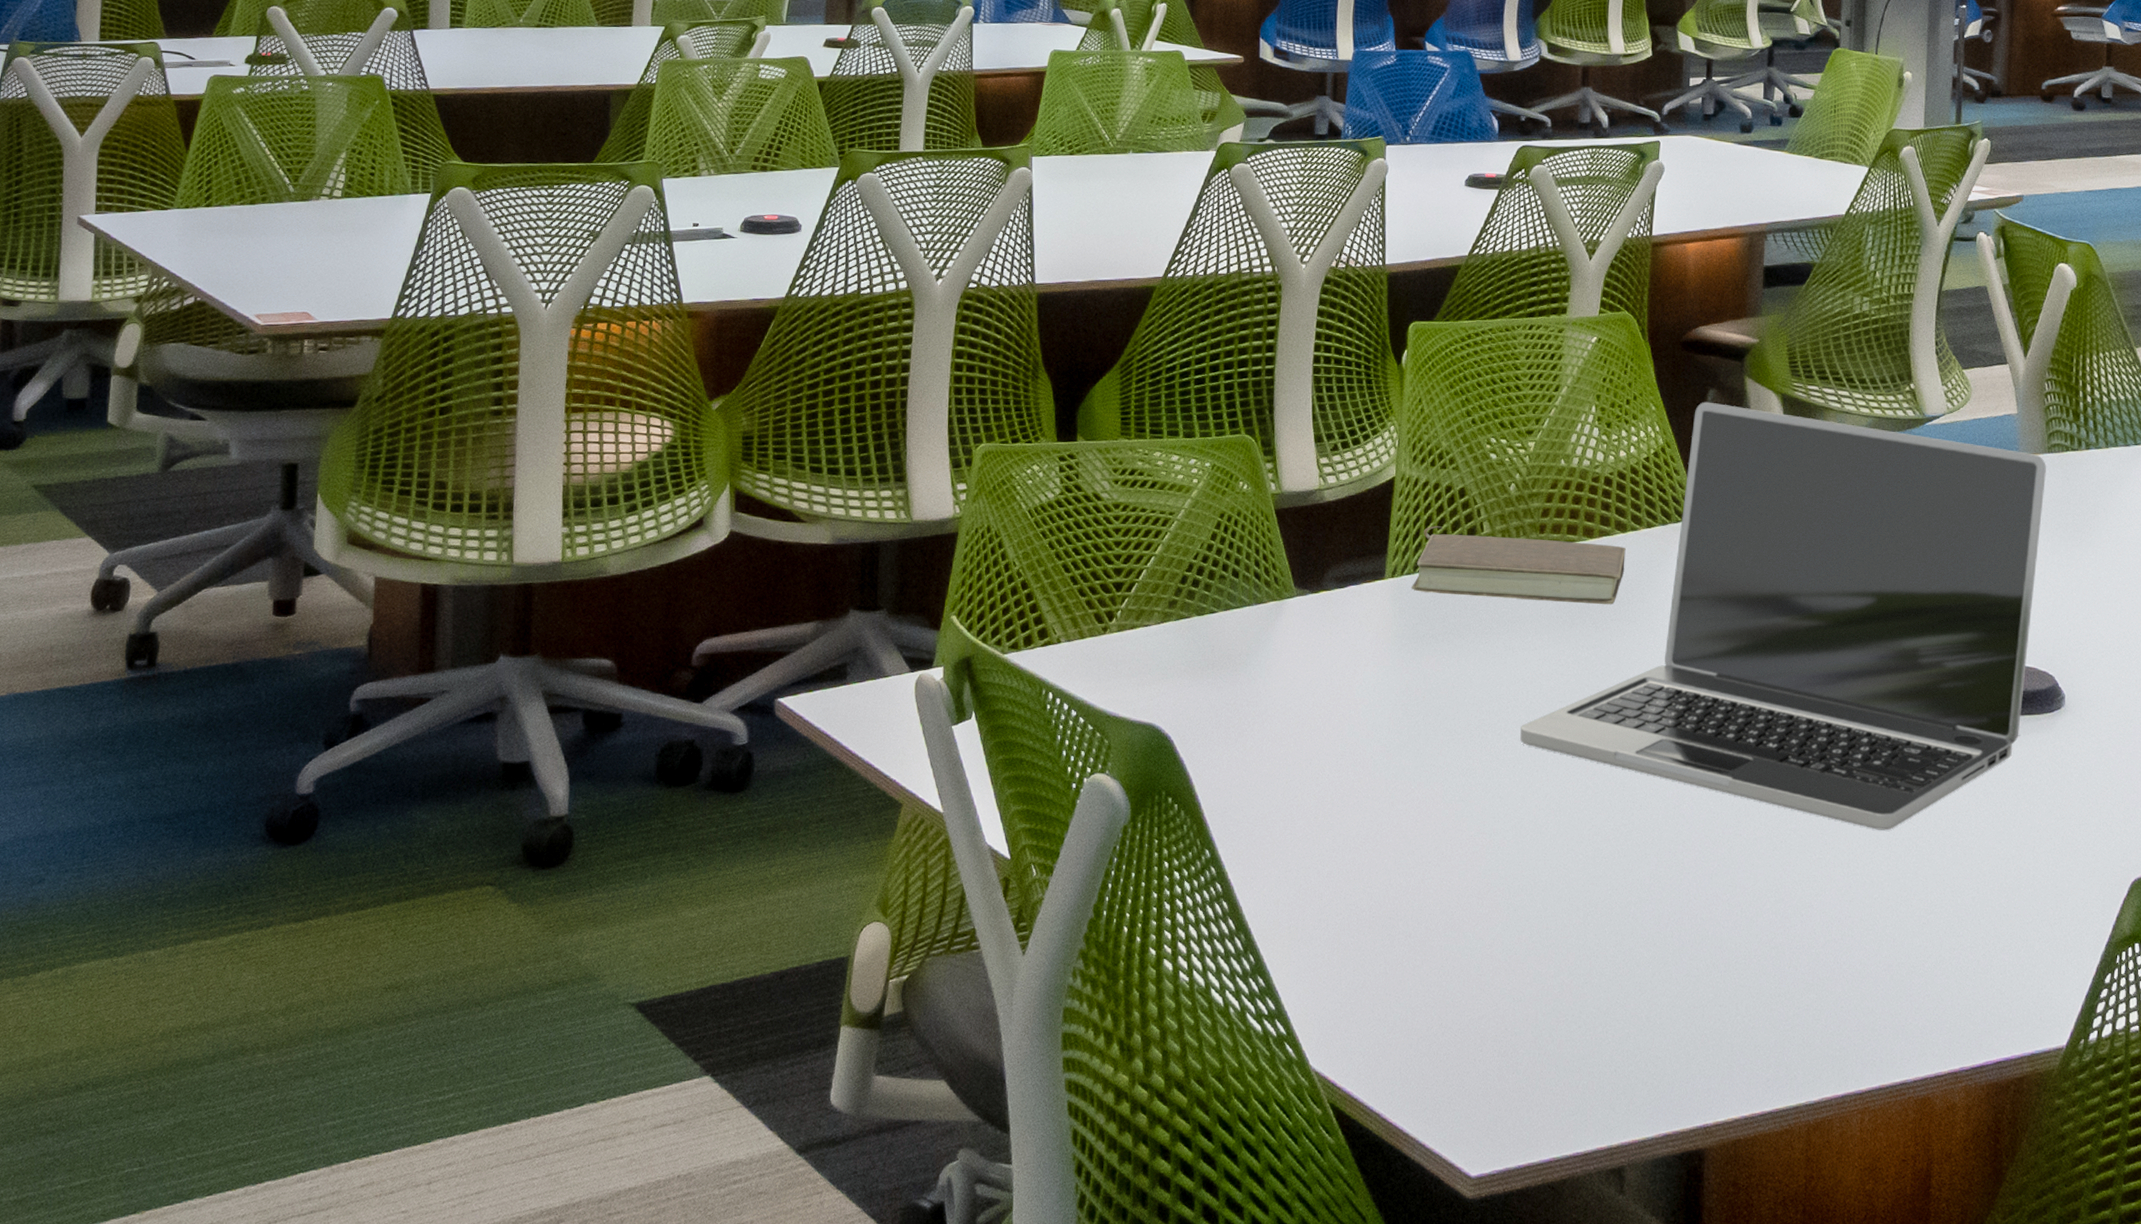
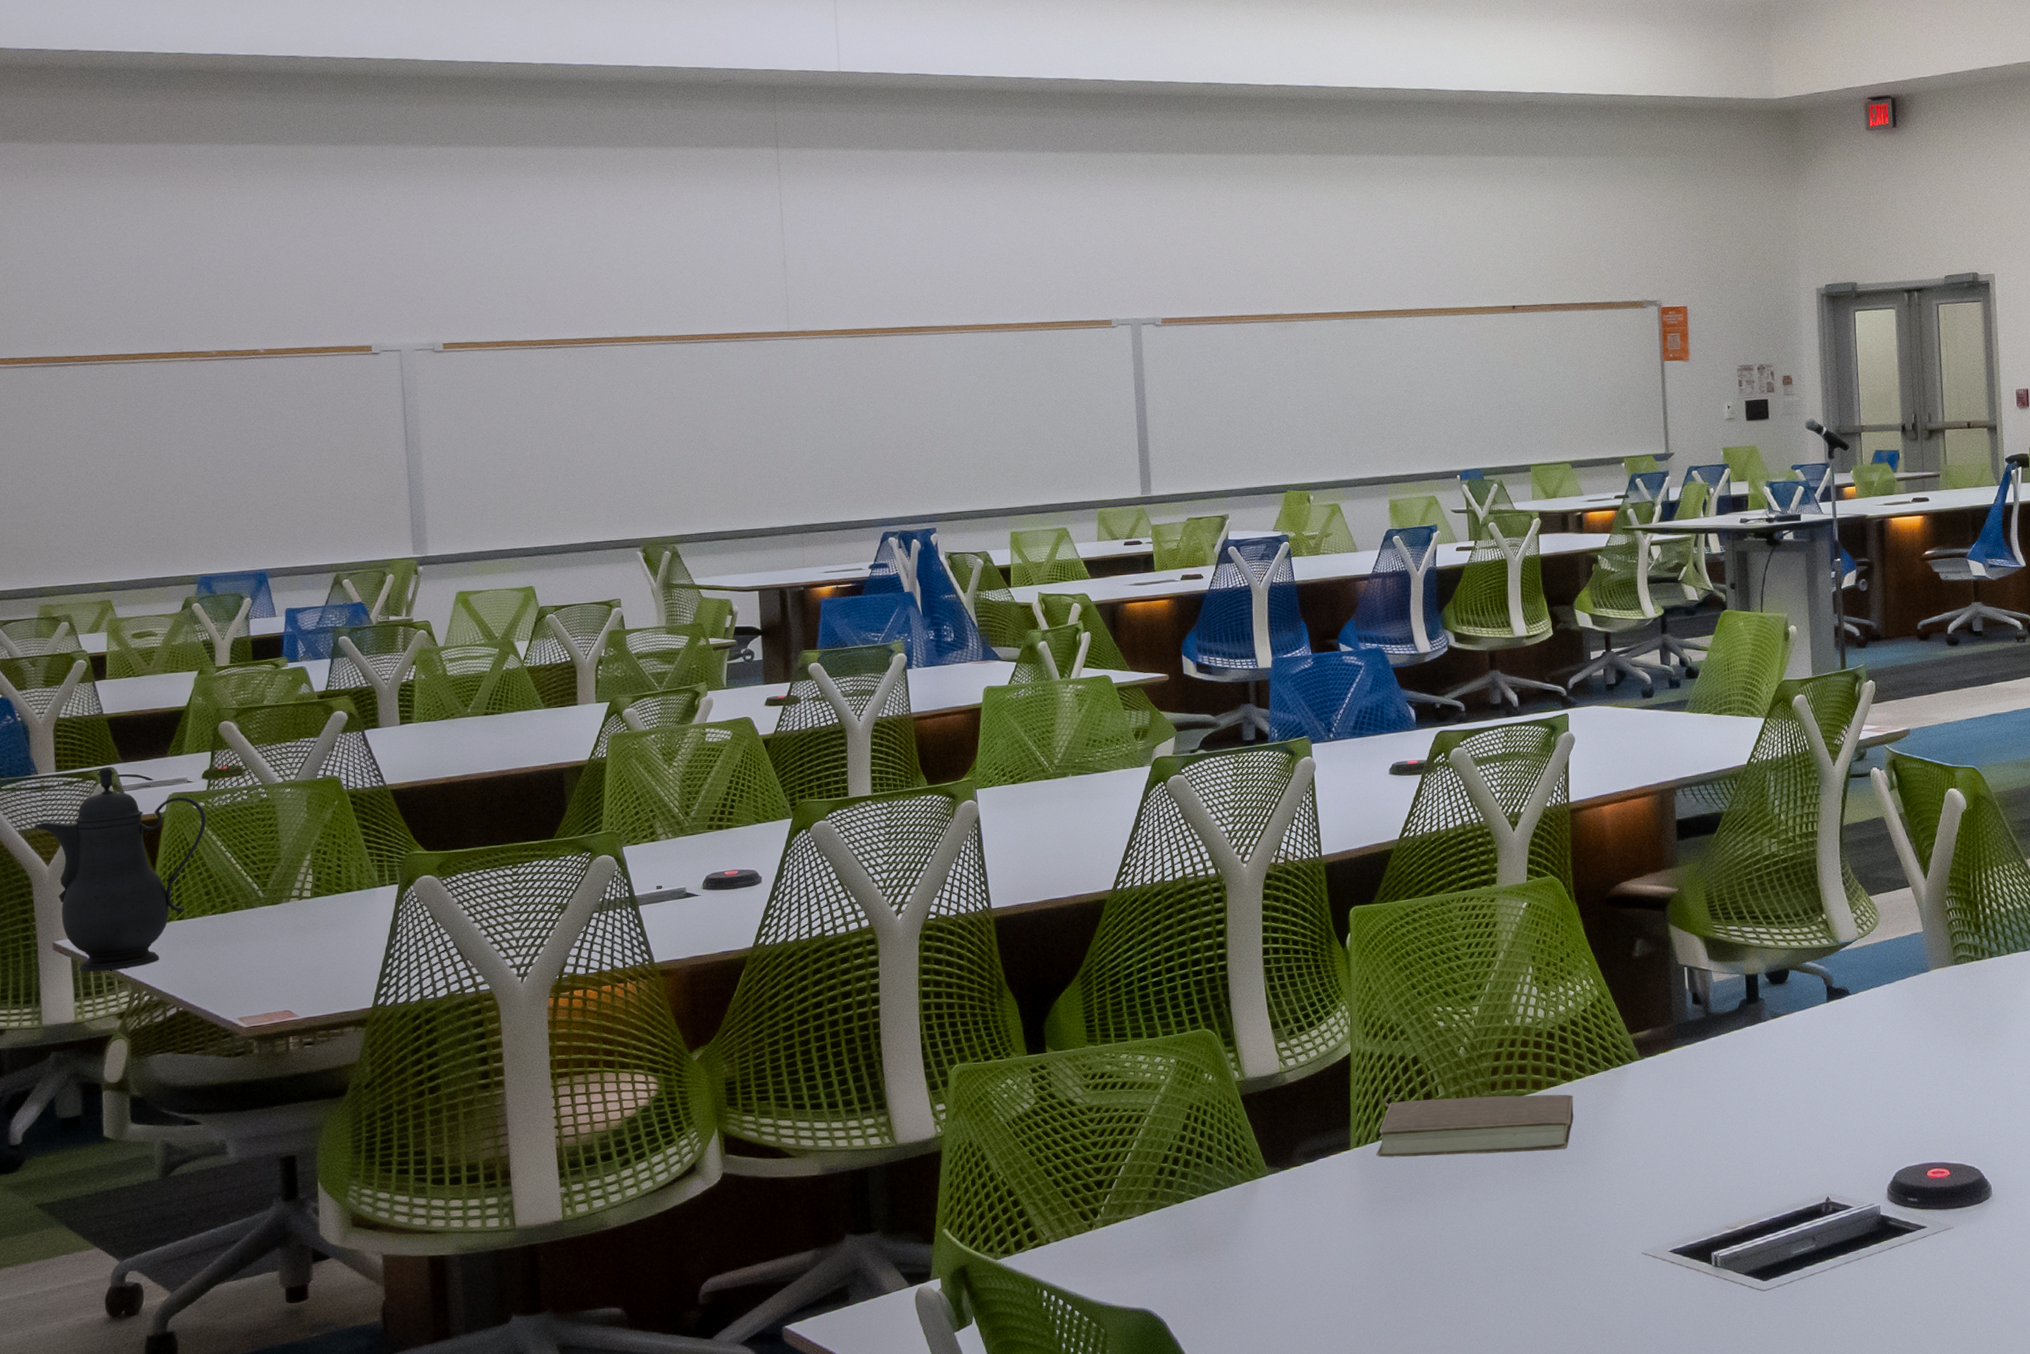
coffeepot: none [71,41,245,252] -> present [34,767,207,972]
laptop: present [1520,402,2046,831] -> none [1491,951,1955,1330]

